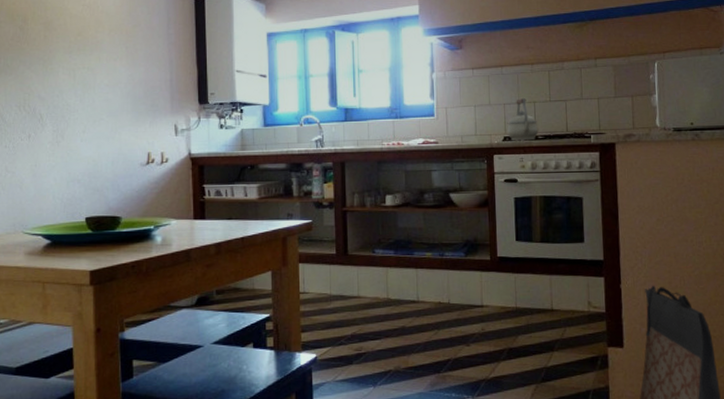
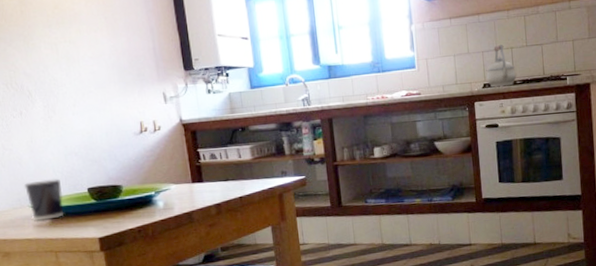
mug: none [20,205,59,248] -> present [23,179,64,221]

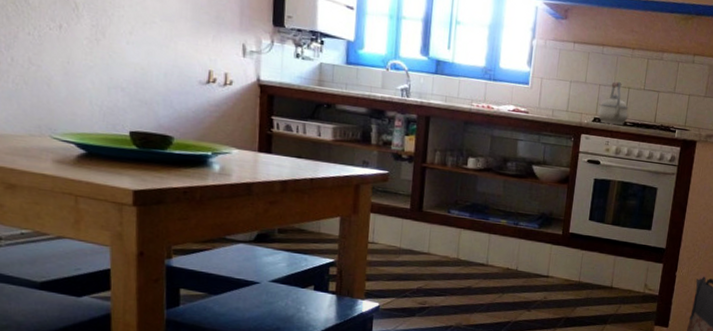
mug: present [23,179,64,221] -> none [48,109,97,158]

